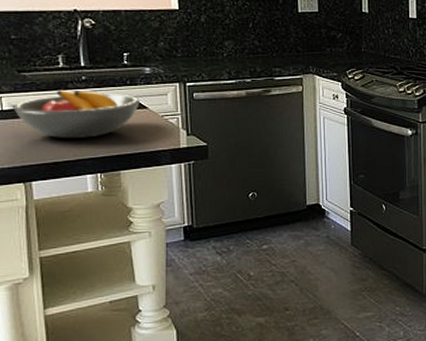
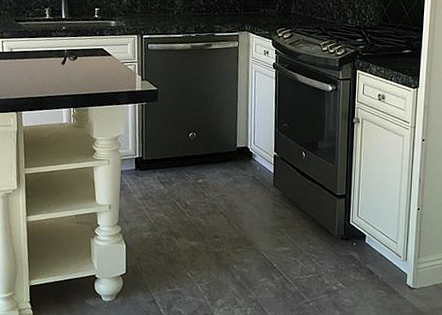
fruit bowl: present [13,89,141,138] -> none [11,37,107,78]

